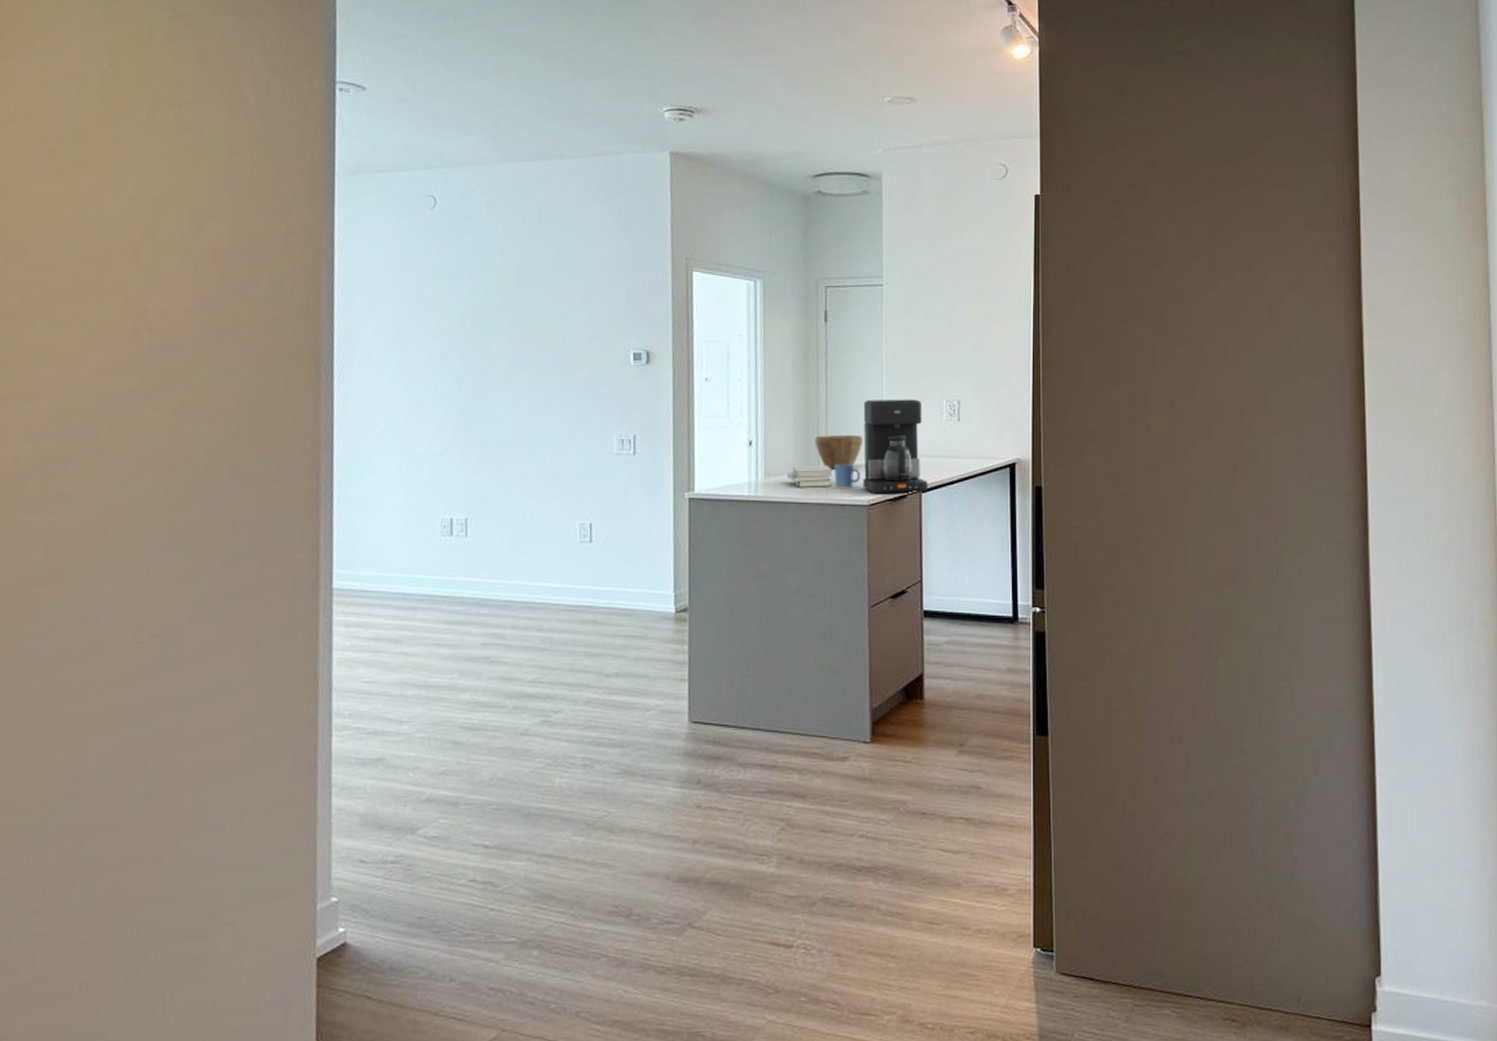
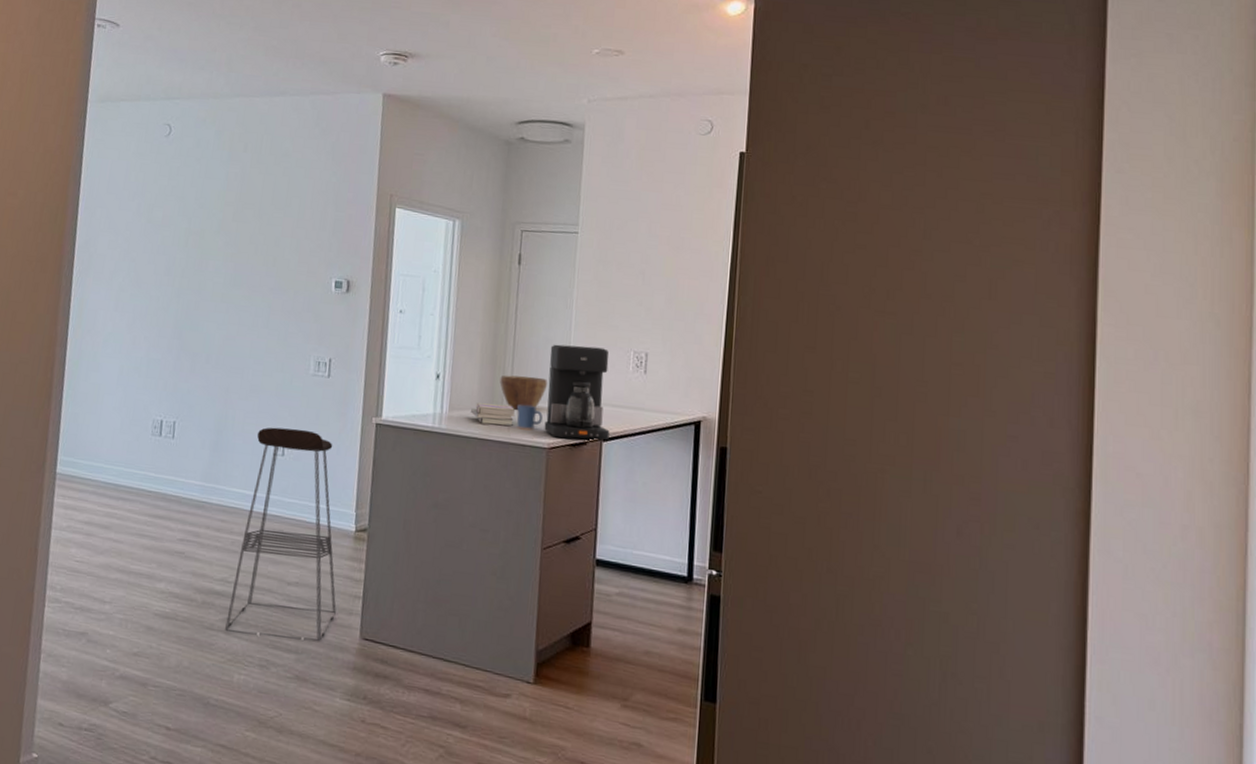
bar stool: none [541,512,661,736] -> present [225,427,336,642]

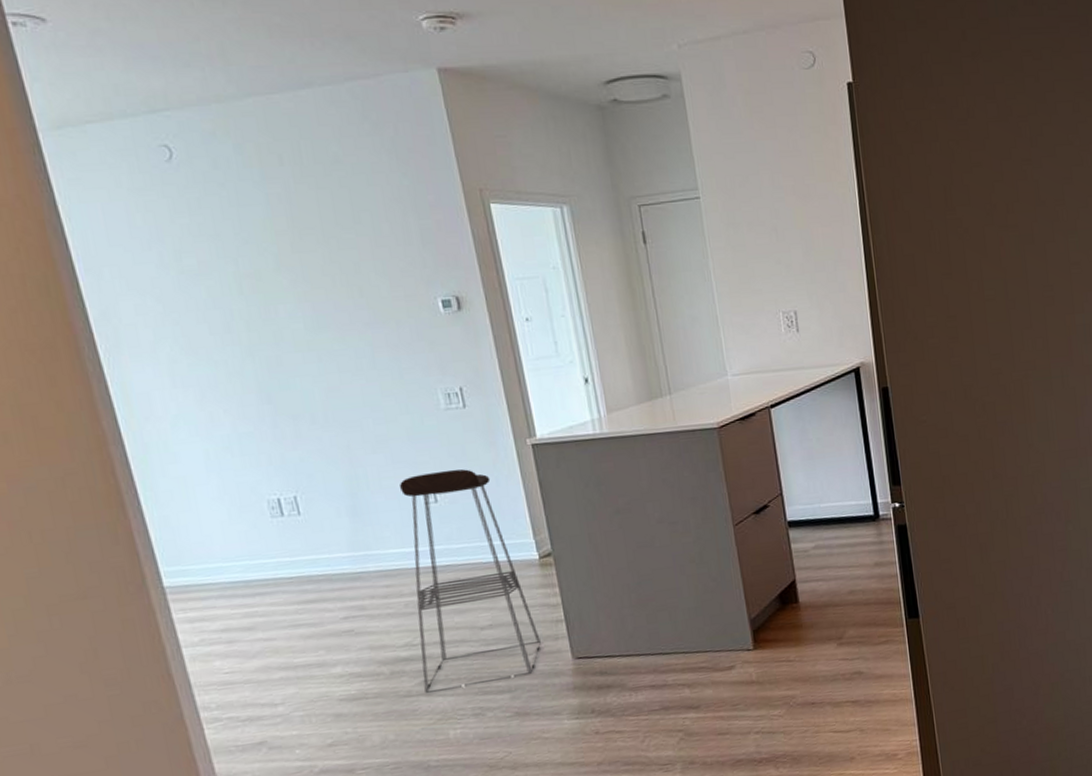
books: present [471,403,515,427] -> none [630,393,678,420]
bowl: present [500,375,548,410] -> none [653,358,704,397]
mug: present [516,404,543,430] -> none [678,388,706,416]
coffee maker: present [544,344,610,441] -> none [698,315,776,415]

